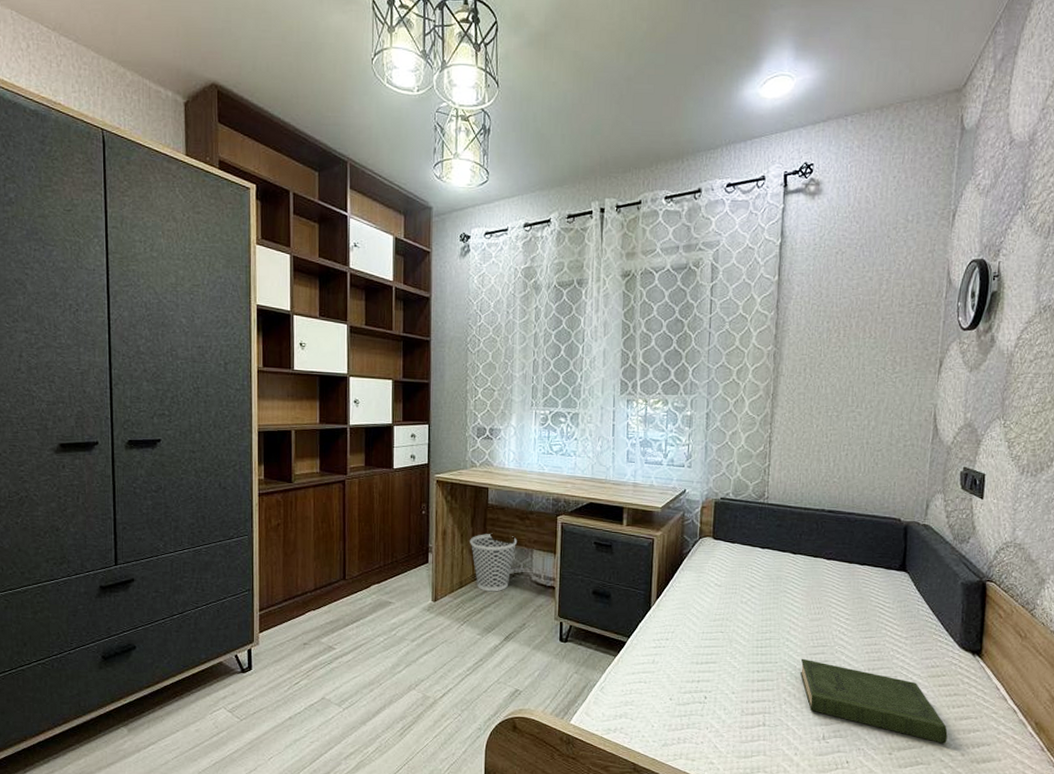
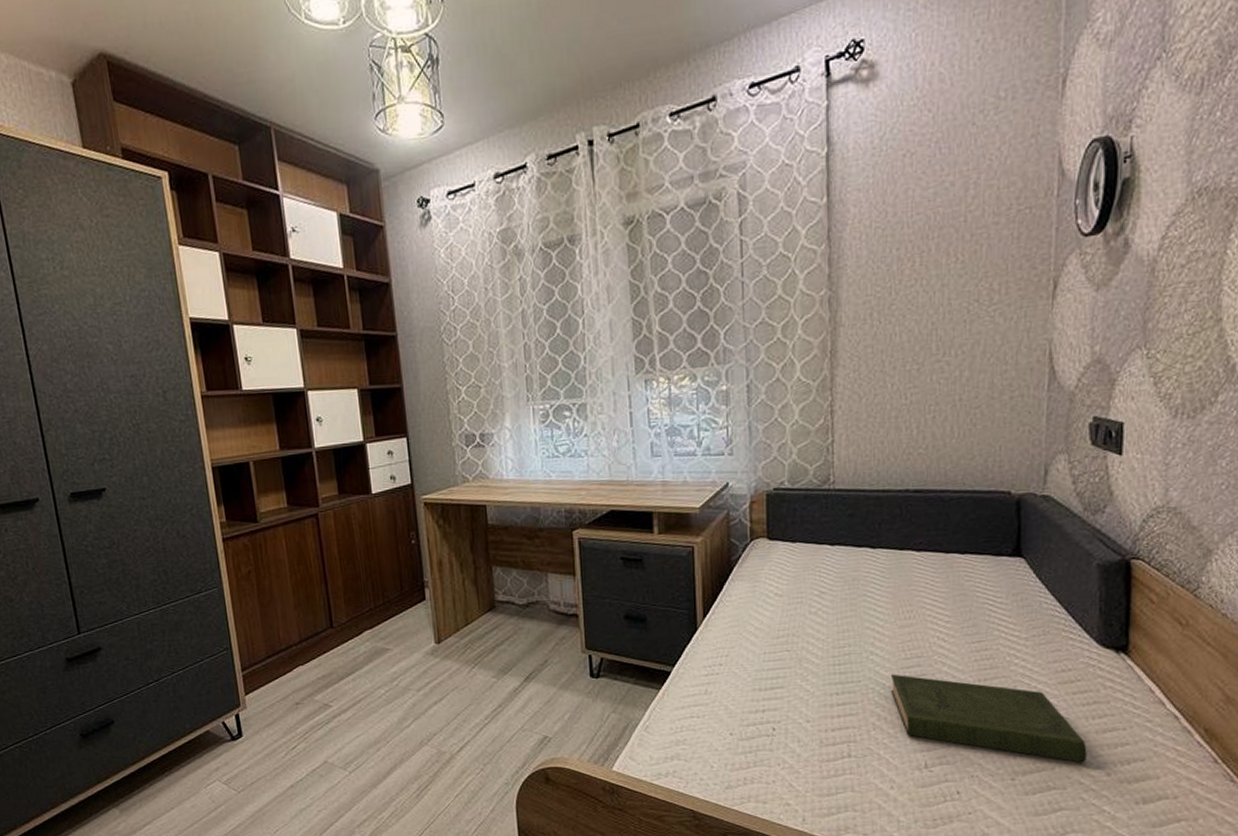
wastebasket: present [470,534,518,592] -> none [471,559,528,627]

